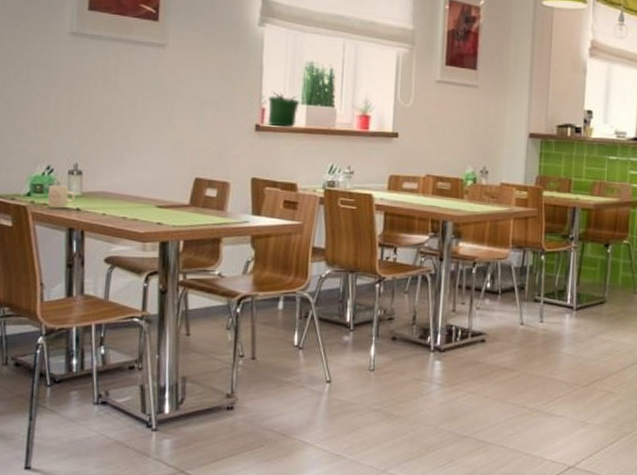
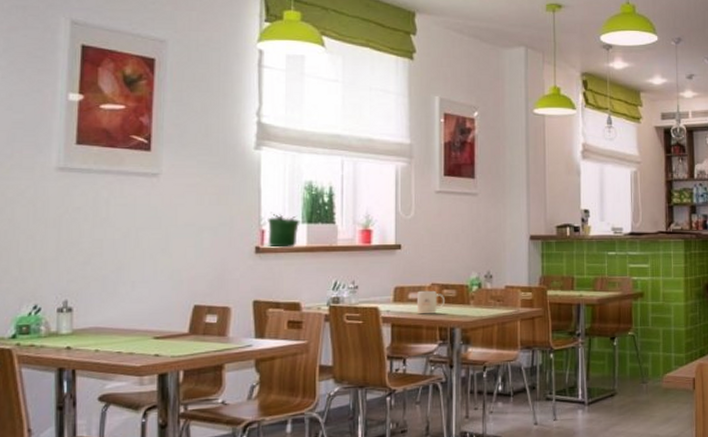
mug: present [47,184,75,209] -> none [35,324,65,349]
mug: none [410,181,440,206] -> present [416,290,446,314]

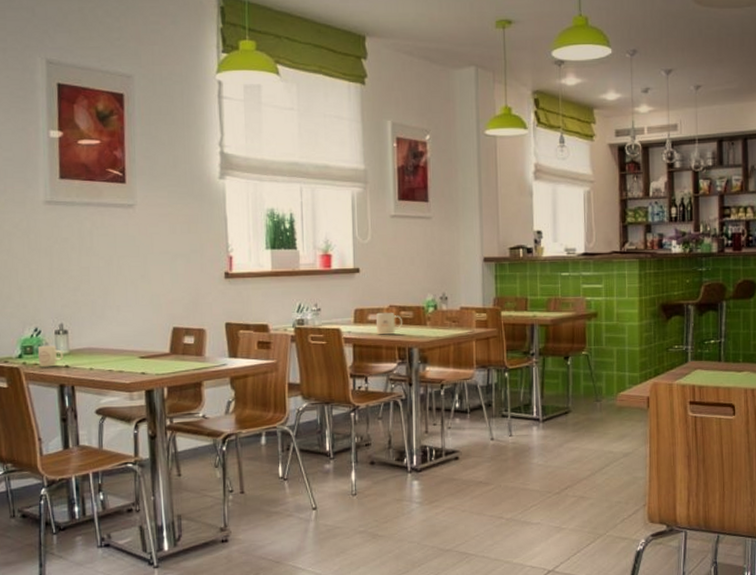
mug: none [35,324,65,349] -> present [37,345,63,367]
planter: present [268,212,300,248] -> none [235,239,265,273]

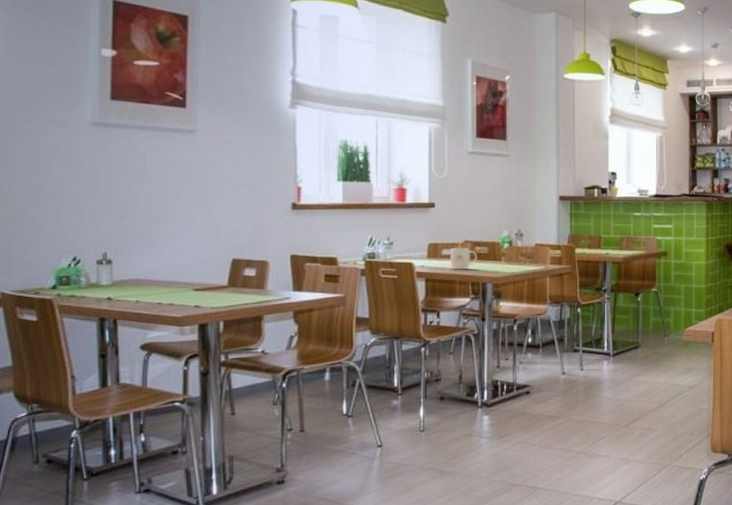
mug: present [37,345,63,367] -> none [75,275,105,299]

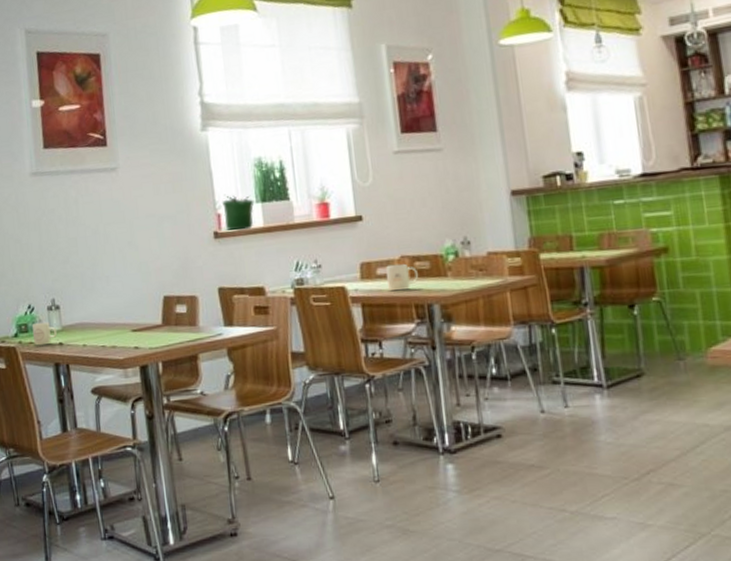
mug: none [75,275,105,299] -> present [32,321,57,346]
planter: none [304,169,336,204] -> present [222,194,255,231]

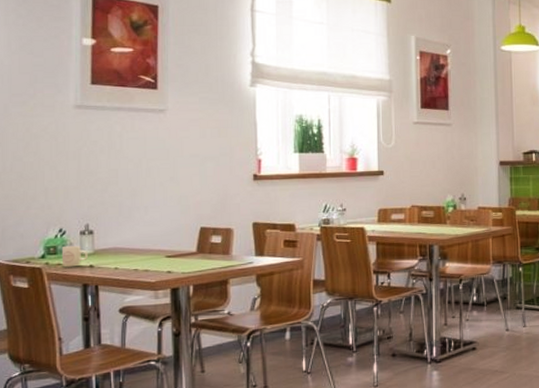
planter: present [222,194,255,231] -> none [264,143,293,175]
mug: present [385,263,419,291] -> none [398,211,425,233]

